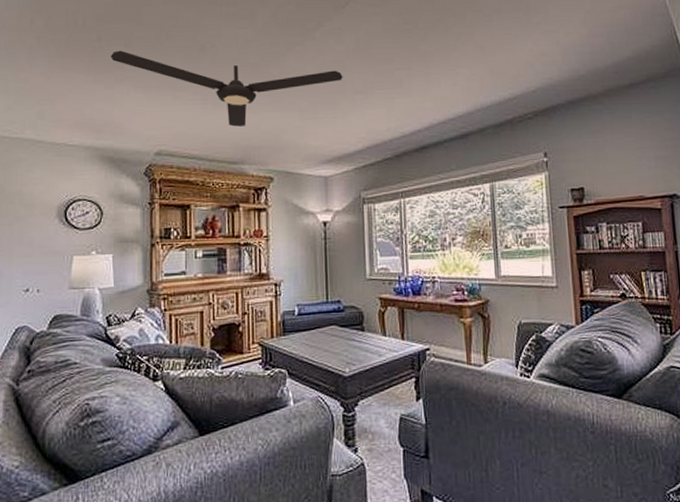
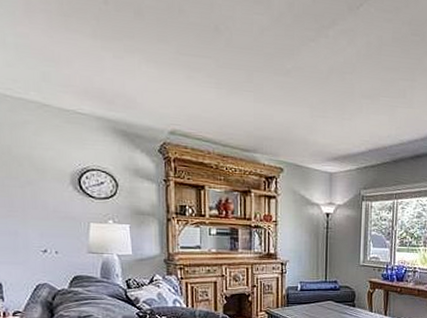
ceiling fan: present [110,50,343,127] -> none [118,17,352,116]

